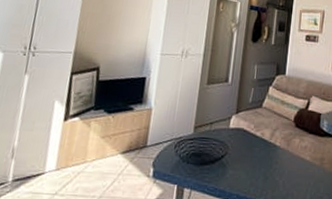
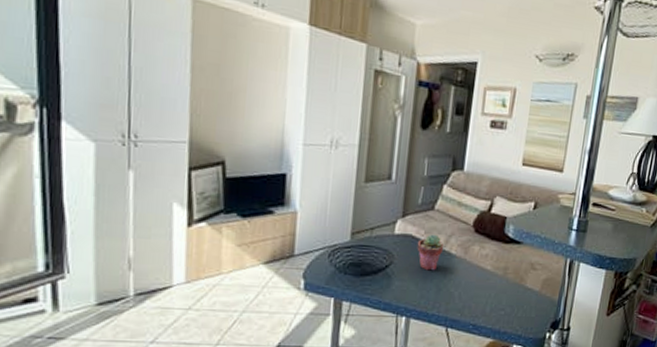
potted succulent: none [247,128,271,161] -> present [417,234,445,271]

